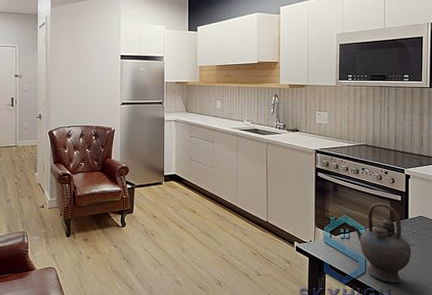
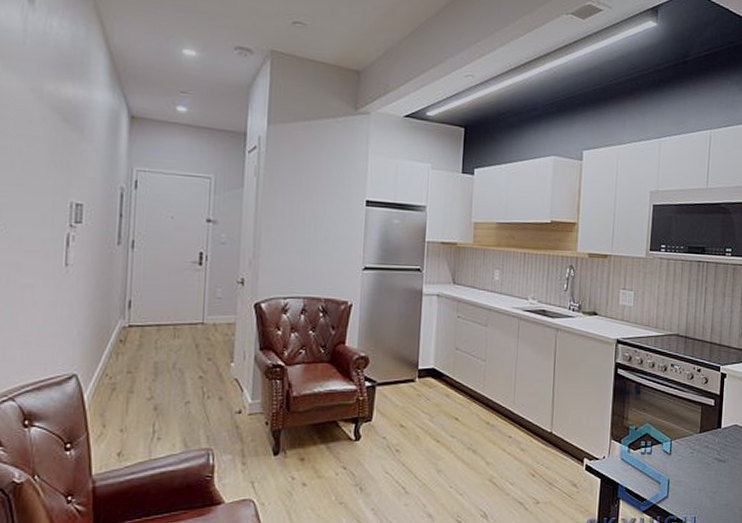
teapot: present [351,203,411,283] -> none [654,408,722,509]

